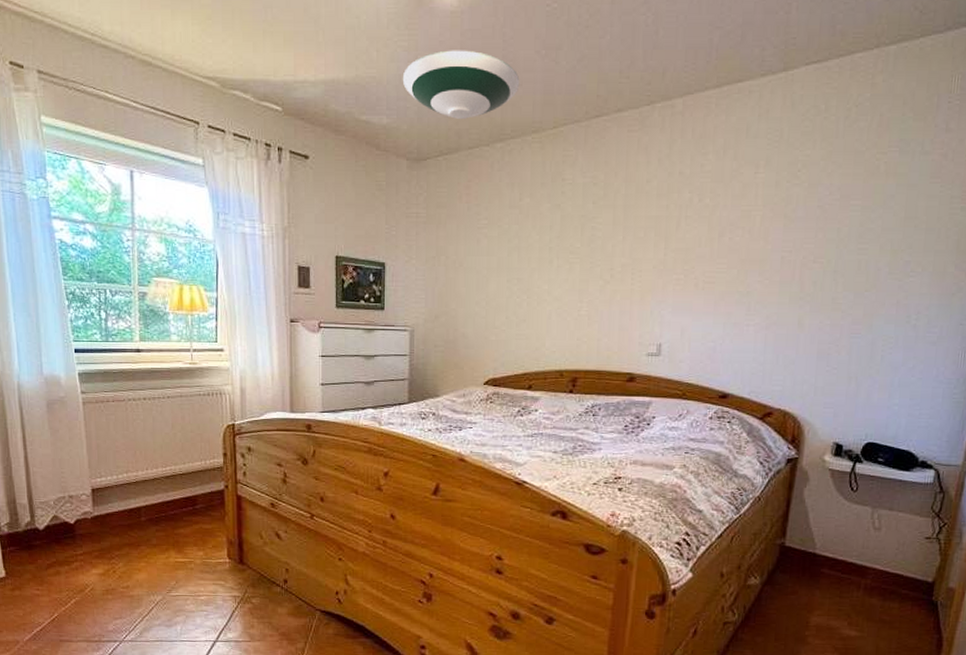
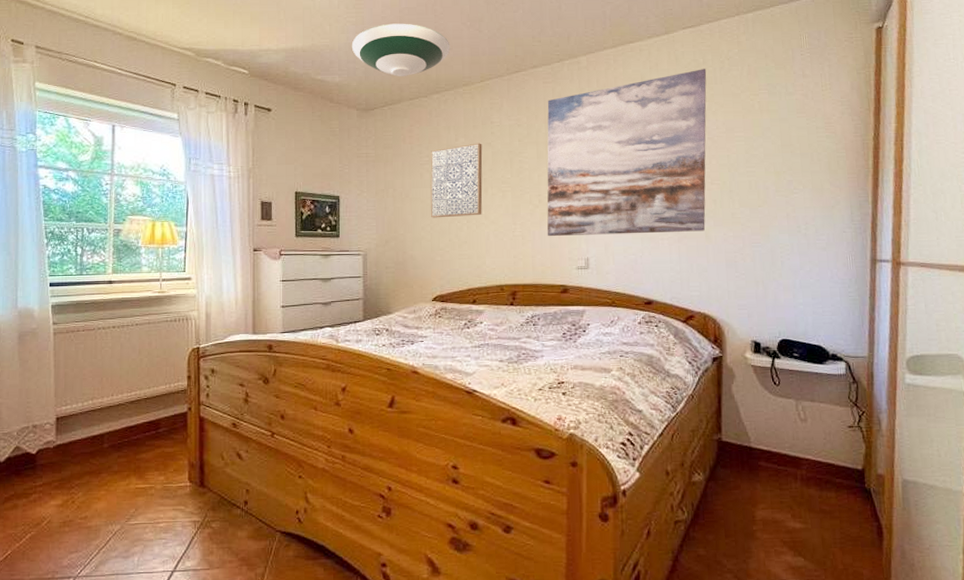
wall art: none [486,204,550,292] -> present [430,143,483,218]
wall art: none [616,118,828,318] -> present [547,69,707,236]

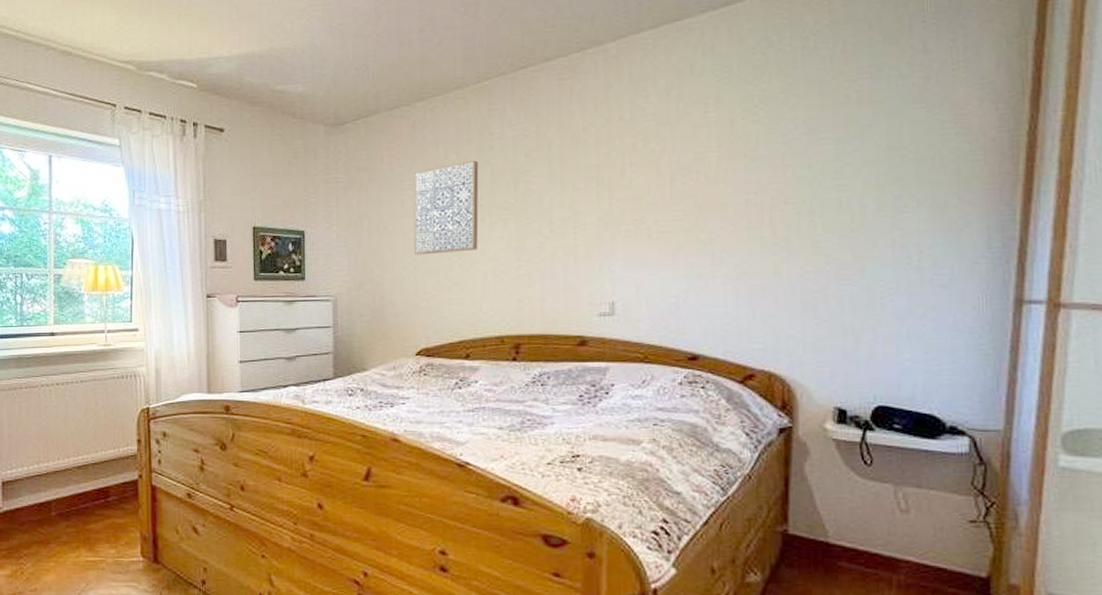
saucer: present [351,23,451,76] -> none [317,14,439,82]
wall art: present [547,69,707,236] -> none [560,49,783,275]

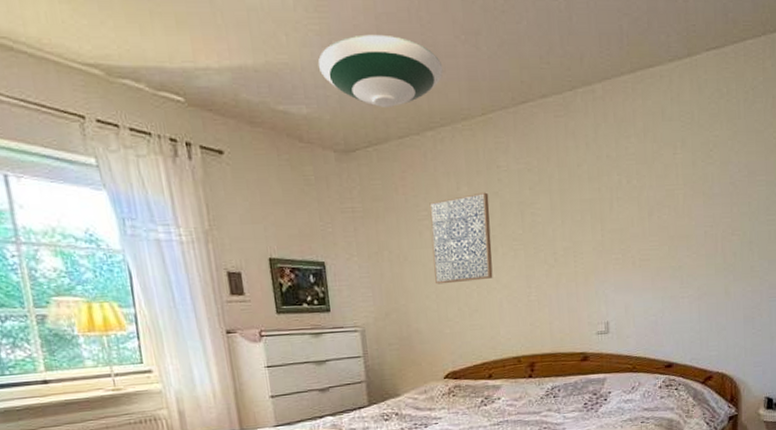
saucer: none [317,14,439,82] -> present [318,34,443,107]

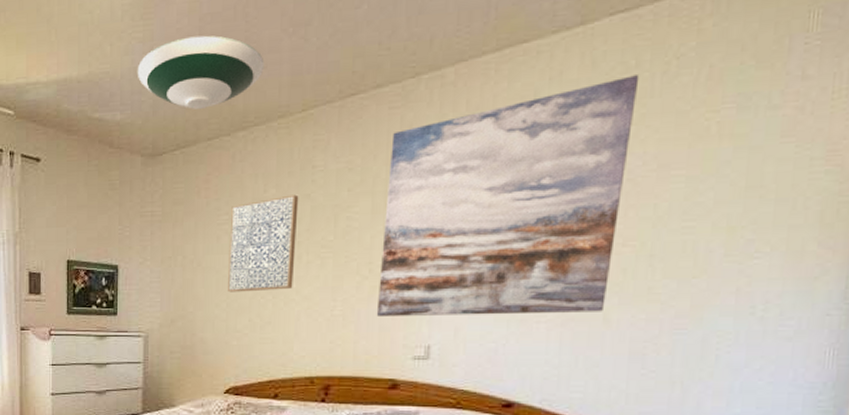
wall art: none [560,100,730,299] -> present [376,75,640,316]

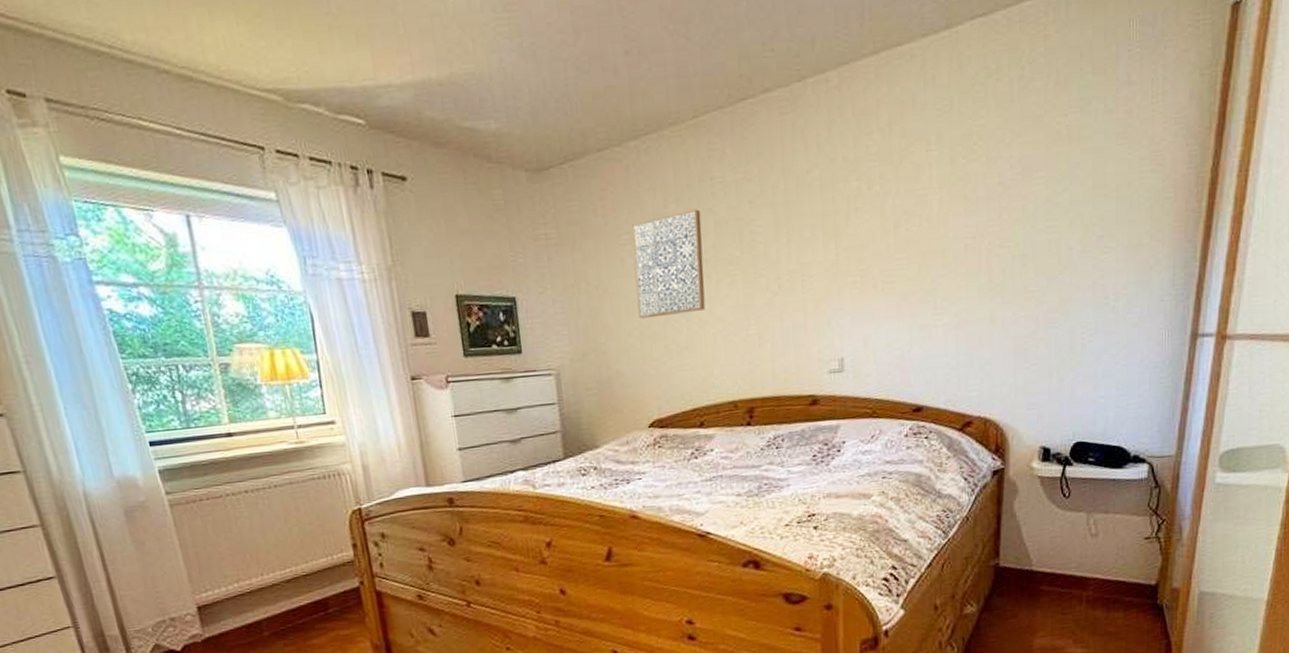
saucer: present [137,35,265,109] -> none [507,31,648,117]
wall art: present [376,75,640,316] -> none [785,80,1001,332]

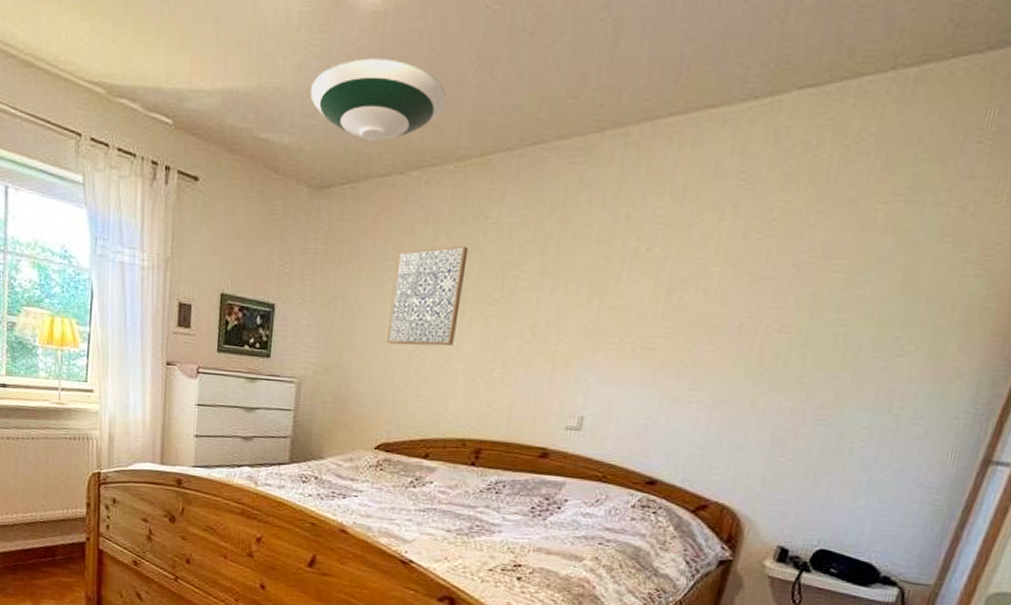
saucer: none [507,31,648,117] -> present [310,58,447,141]

